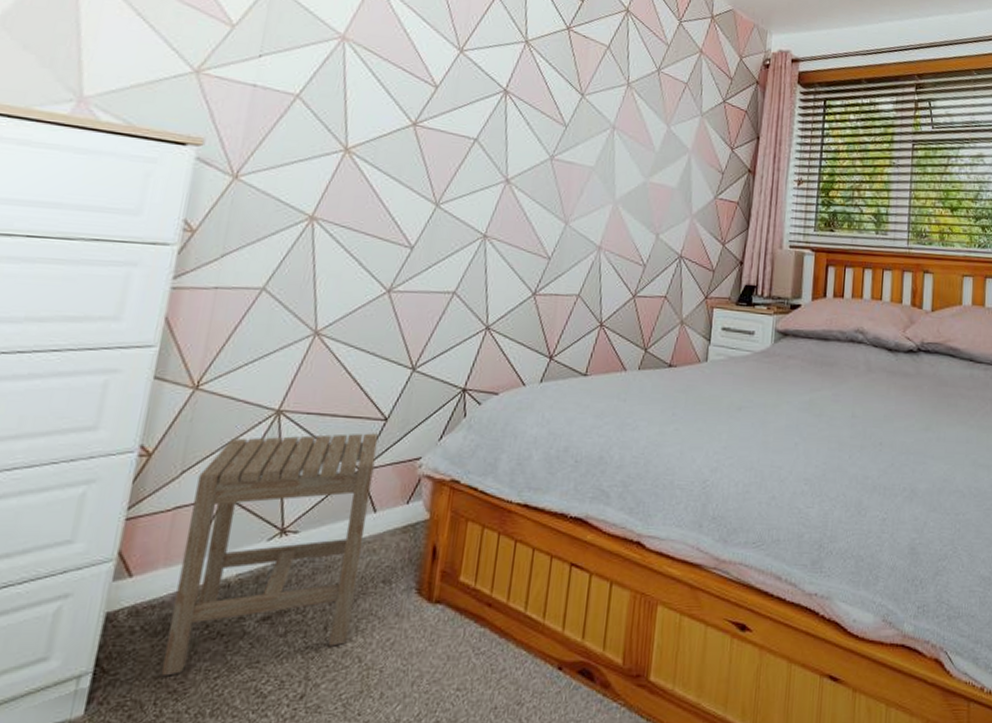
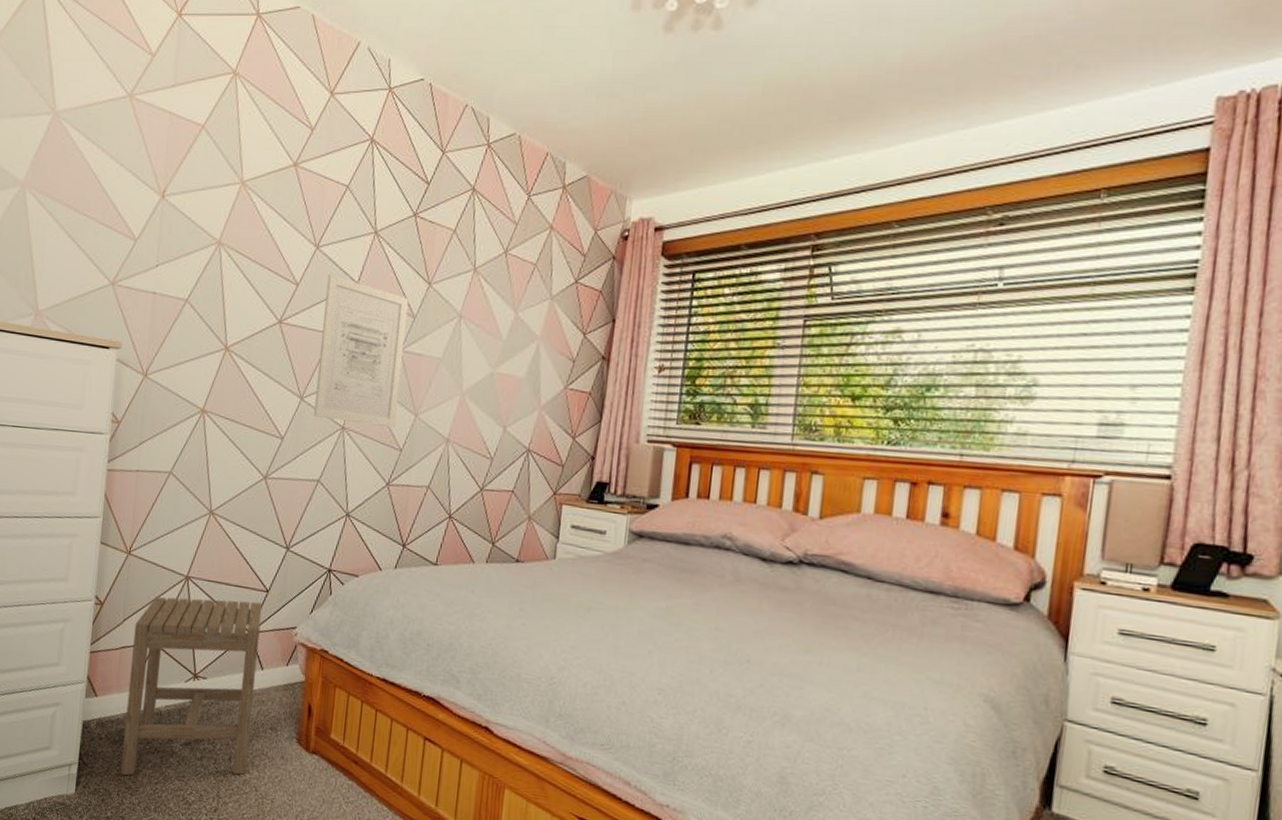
wall art: none [451,79,561,236] -> present [314,274,409,428]

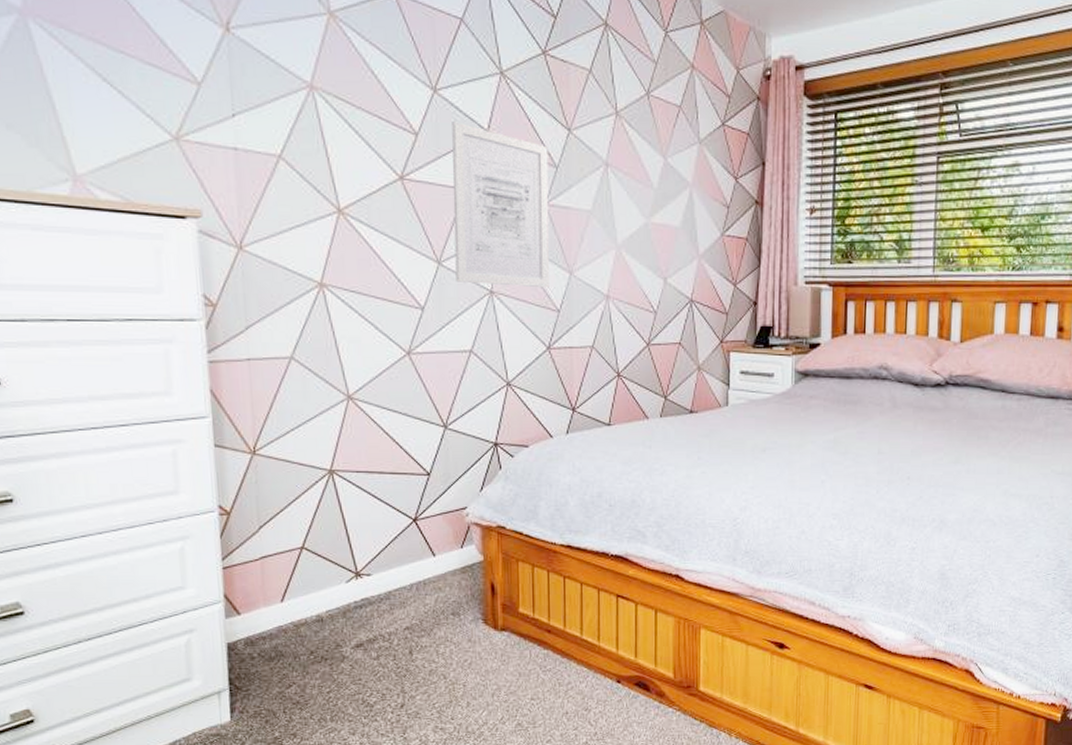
stool: present [120,597,262,776] -> none [275,487,431,692]

